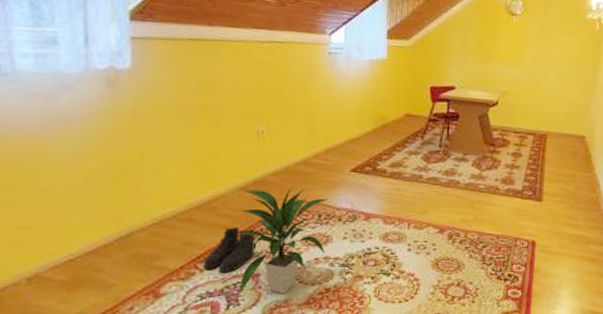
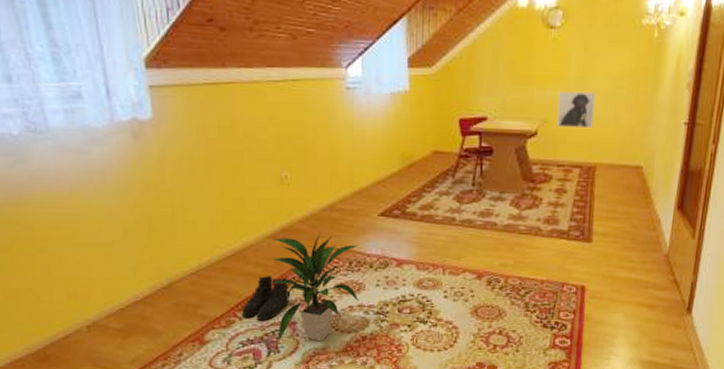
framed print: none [515,69,548,102] -> present [557,91,595,129]

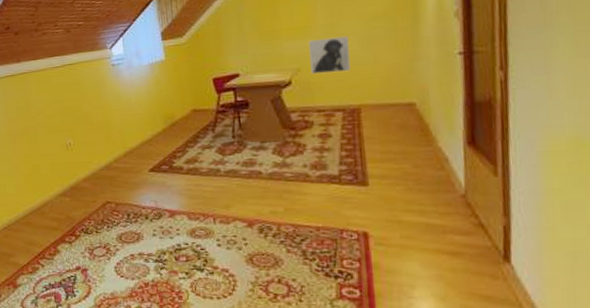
boots: present [241,275,290,320] -> none [43,227,81,267]
indoor plant: present [271,231,359,342] -> none [63,188,139,287]

